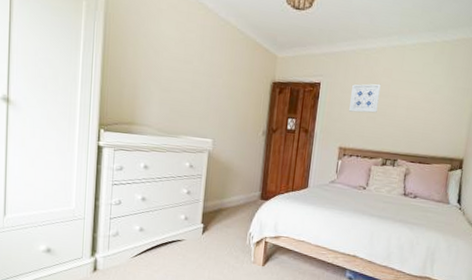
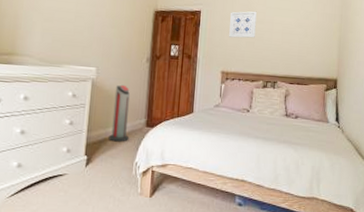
air purifier: none [224,157,246,213] -> present [108,84,131,142]

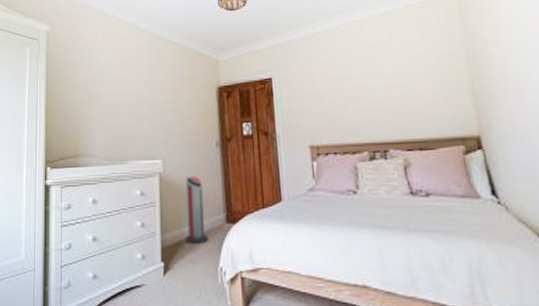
wall art: present [229,11,257,38] -> none [309,66,347,103]

